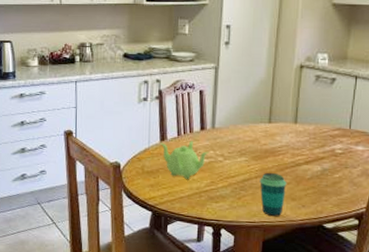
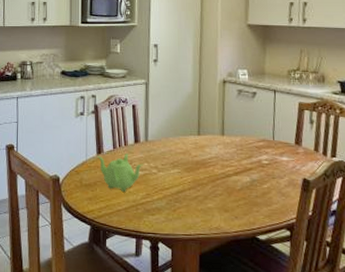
cup: present [260,172,287,217] -> none [193,183,219,229]

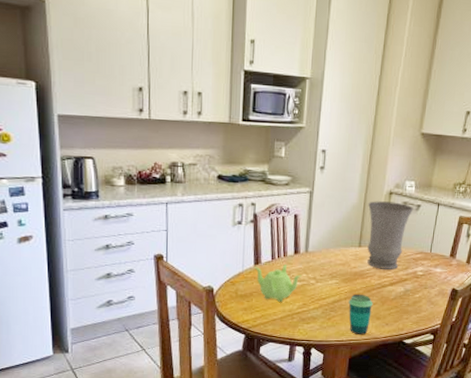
cup: none [193,183,219,229] -> present [348,293,373,335]
vase: none [203,90,250,158] -> present [367,201,414,270]

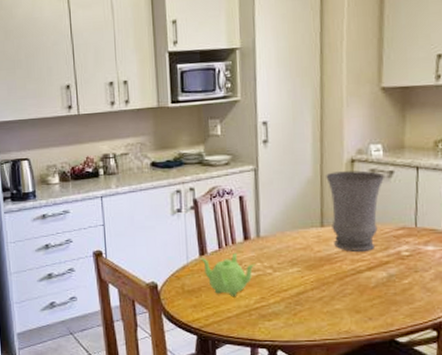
cup: present [348,293,373,335] -> none [316,282,349,333]

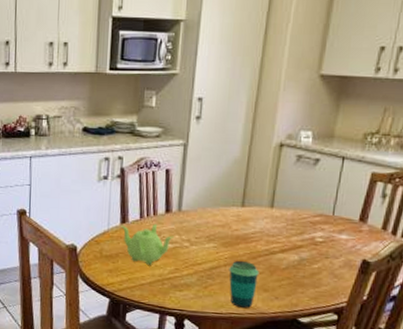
cup: none [316,282,349,333] -> present [229,260,260,309]
vase: present [326,170,385,252] -> none [252,154,311,234]

